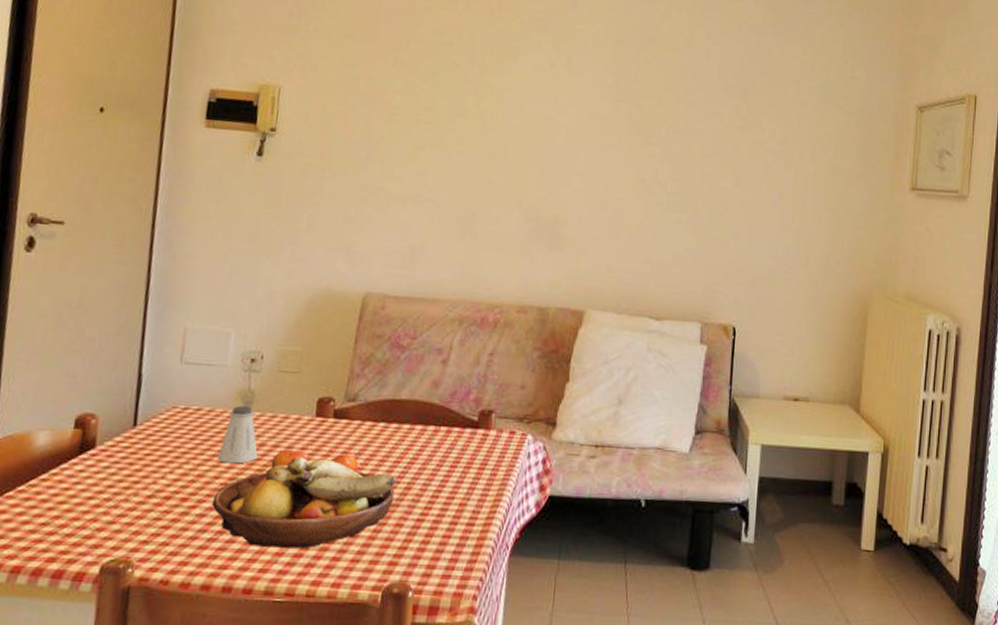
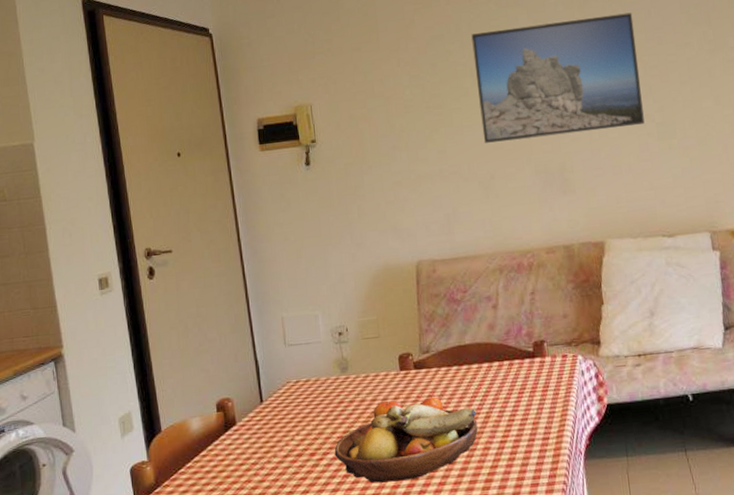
saltshaker: present [217,405,258,464] -> none [330,371,361,420]
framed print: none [473,50,667,190] -> present [471,12,645,143]

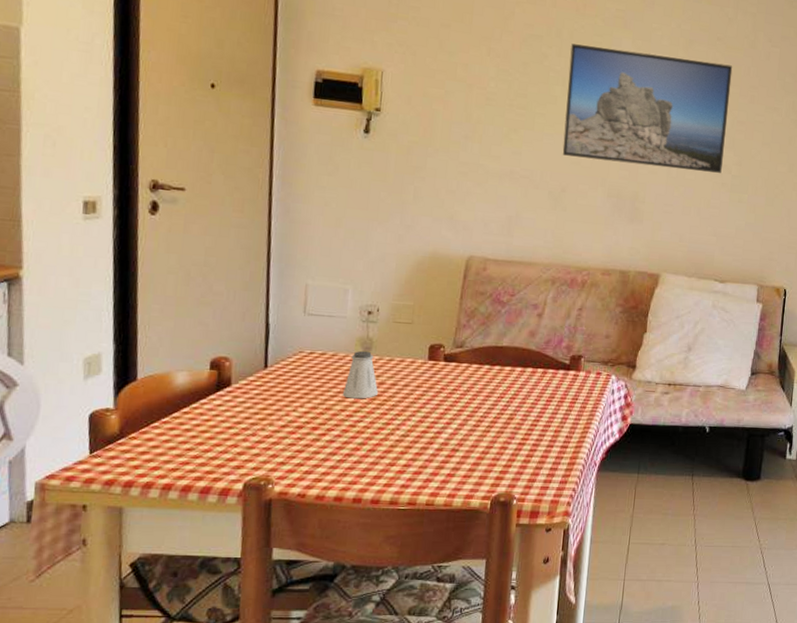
saltshaker: none [330,371,361,420] -> present [342,350,378,399]
fruit bowl: present [334,397,478,483] -> none [340,387,500,468]

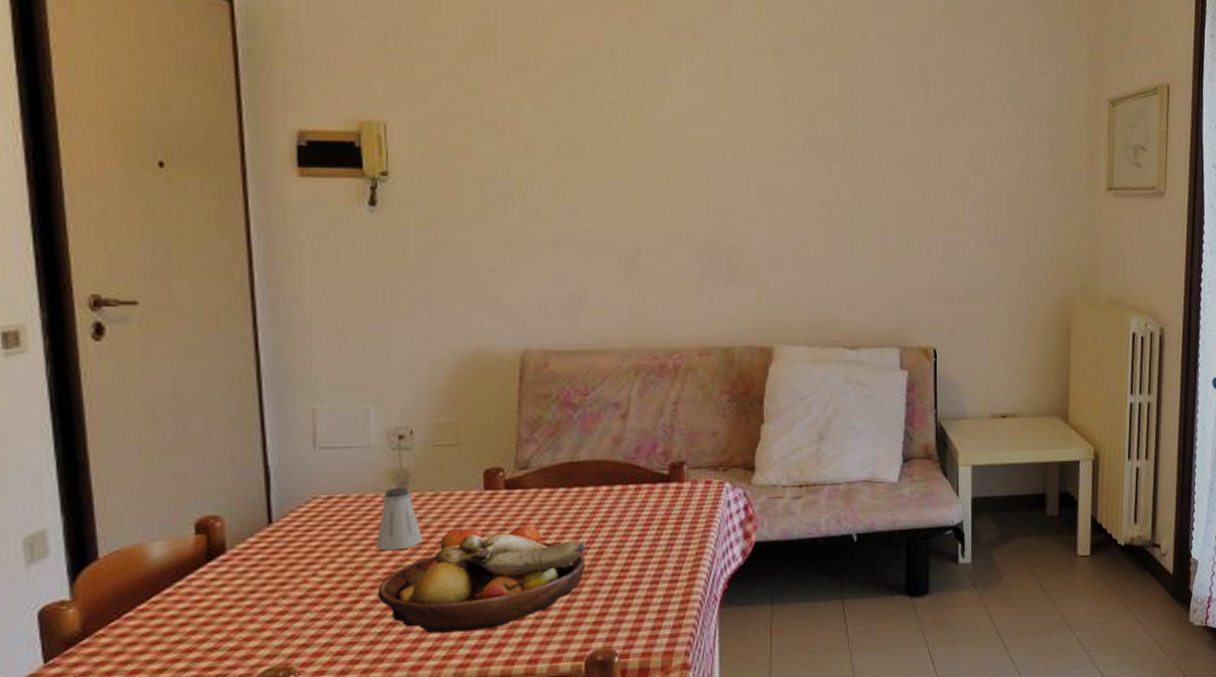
fruit bowl: none [340,387,500,468] -> present [377,525,586,634]
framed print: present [562,43,733,173] -> none [628,65,839,212]

